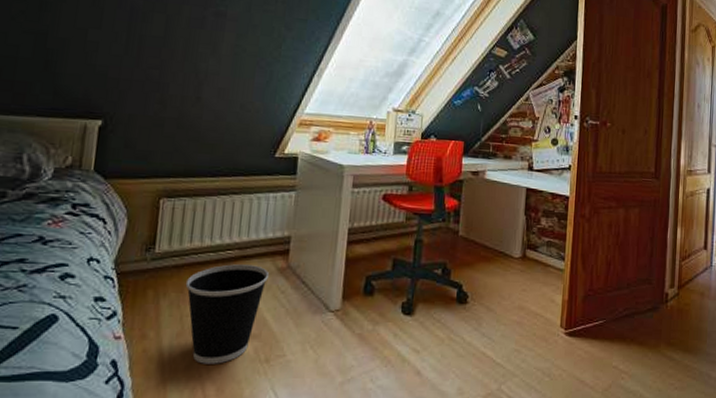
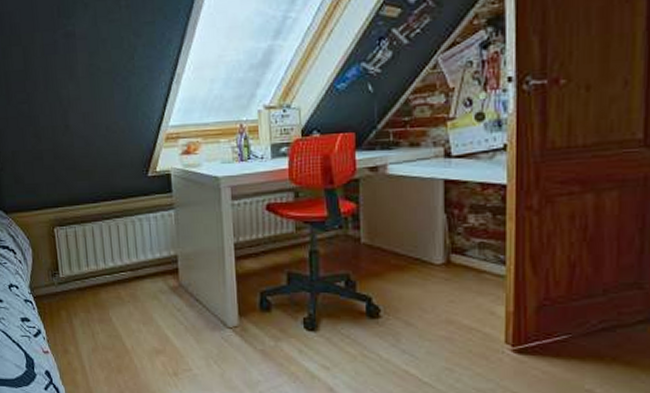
wastebasket: present [185,264,269,364] -> none [90,285,163,376]

